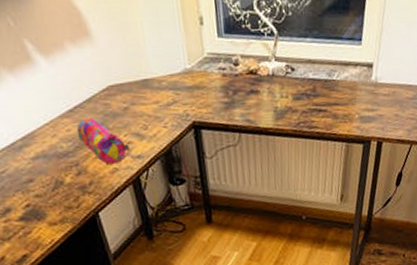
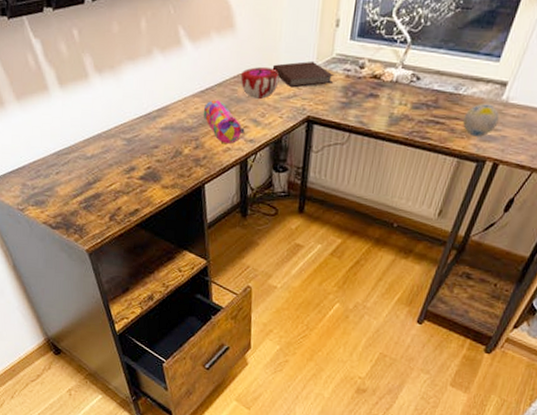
decorative bowl: none [110,76,154,112] -> present [240,67,280,100]
notebook: none [143,64,212,94] -> present [272,61,335,88]
decorative ball: none [342,86,373,119] -> present [463,104,500,137]

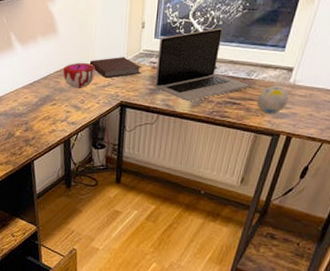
pencil case: present [203,100,245,144] -> none [31,90,68,127]
laptop: none [347,30,456,119] -> present [154,28,249,102]

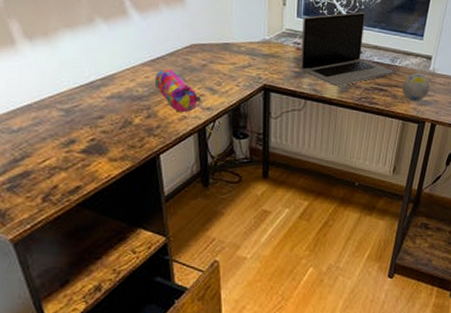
pencil case: none [31,90,68,127] -> present [154,69,201,113]
decorative bowl: present [62,63,96,89] -> none [193,38,233,69]
notebook: present [89,57,143,79] -> none [225,35,286,58]

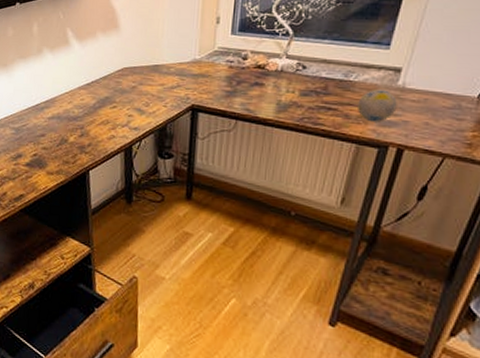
pencil case: present [154,69,201,113] -> none [88,91,129,132]
laptop: present [300,12,394,87] -> none [232,23,347,106]

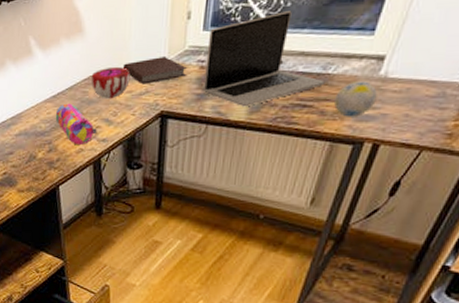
pencil case: none [88,91,129,132] -> present [55,103,97,146]
decorative bowl: none [124,61,163,91] -> present [90,67,130,99]
notebook: none [155,55,218,79] -> present [122,57,188,85]
laptop: none [232,23,347,106] -> present [203,11,325,107]

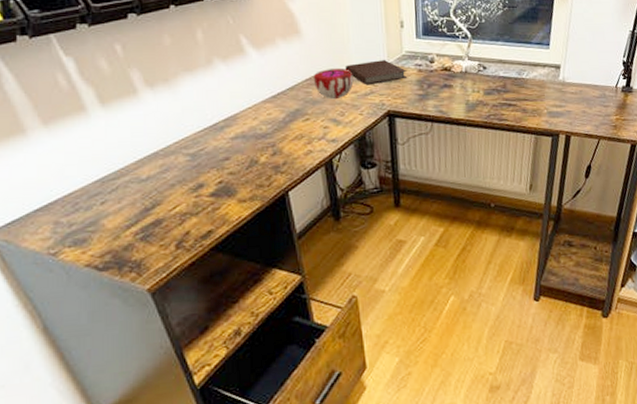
pencil case: present [55,103,97,146] -> none [277,104,326,147]
laptop: present [203,11,325,107] -> none [422,26,522,106]
decorative ball: present [334,81,377,117] -> none [531,85,561,114]

